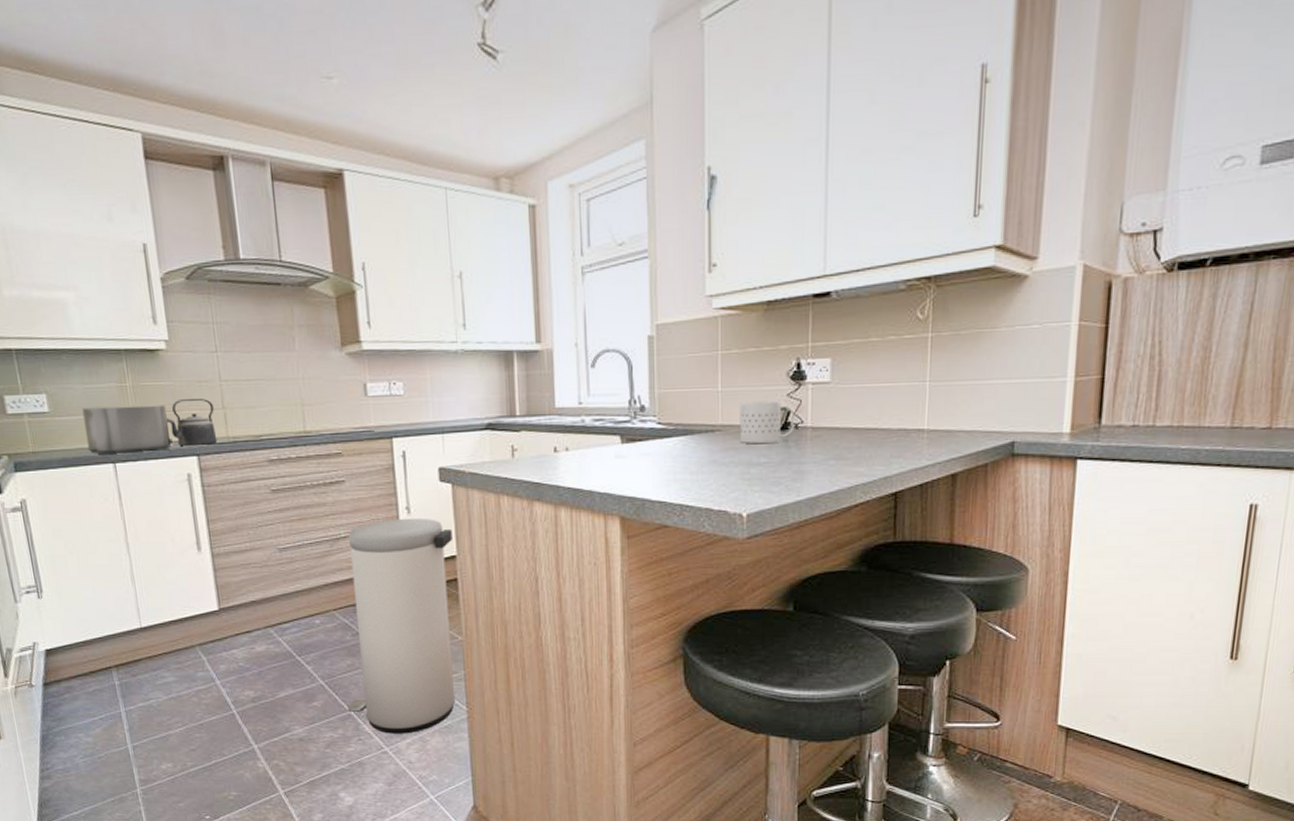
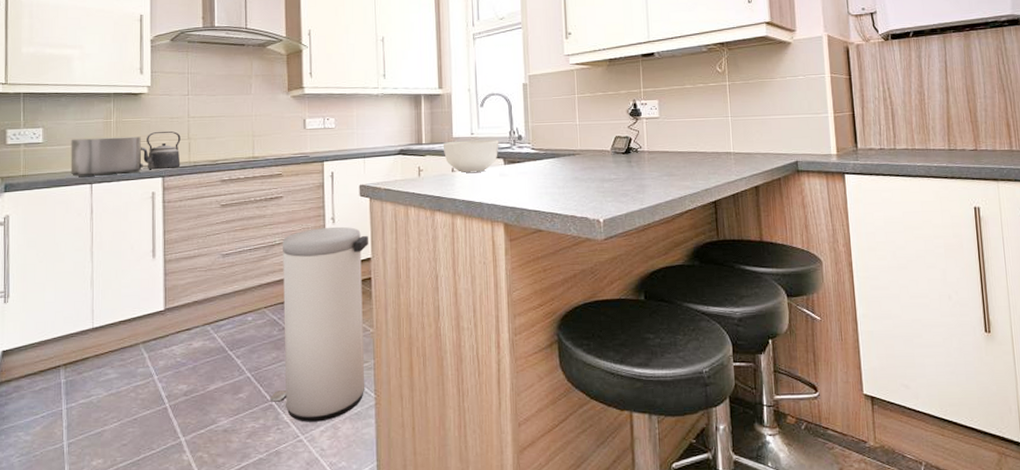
bowl: none [542,411,615,453] -> present [442,139,499,173]
mug: present [740,400,795,445] -> none [593,131,636,165]

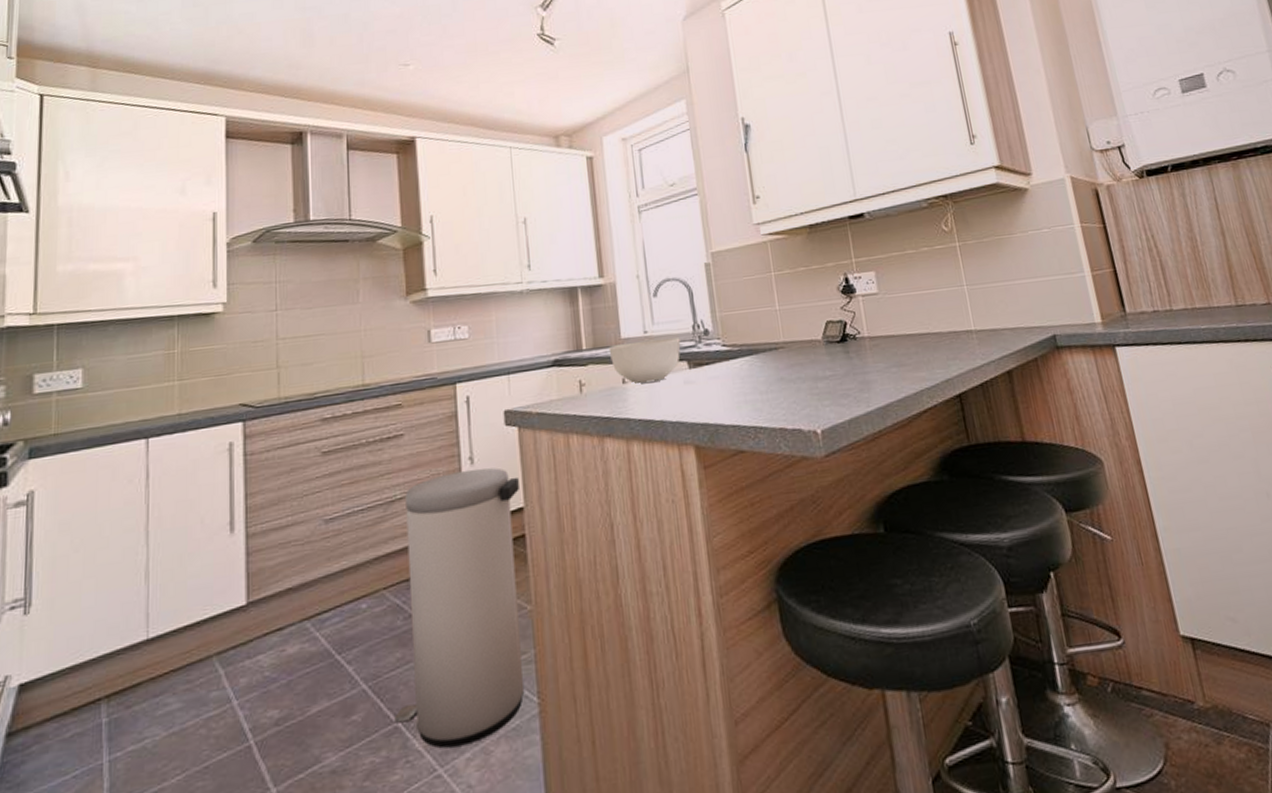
toaster: present [70,136,143,177] -> none [119,369,217,430]
kettle: present [141,131,181,170] -> none [214,359,267,413]

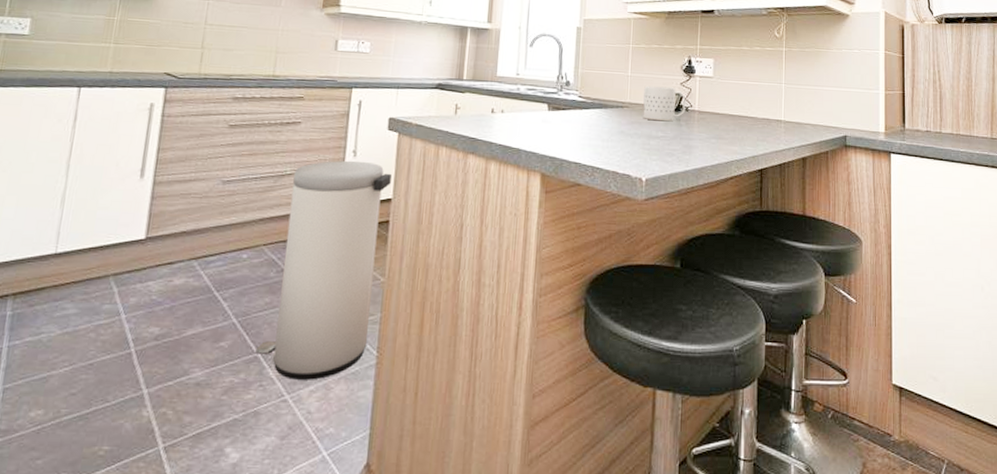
bowl: present [608,338,681,384] -> none [484,80,545,116]
mug: none [798,313,854,359] -> present [643,85,686,122]

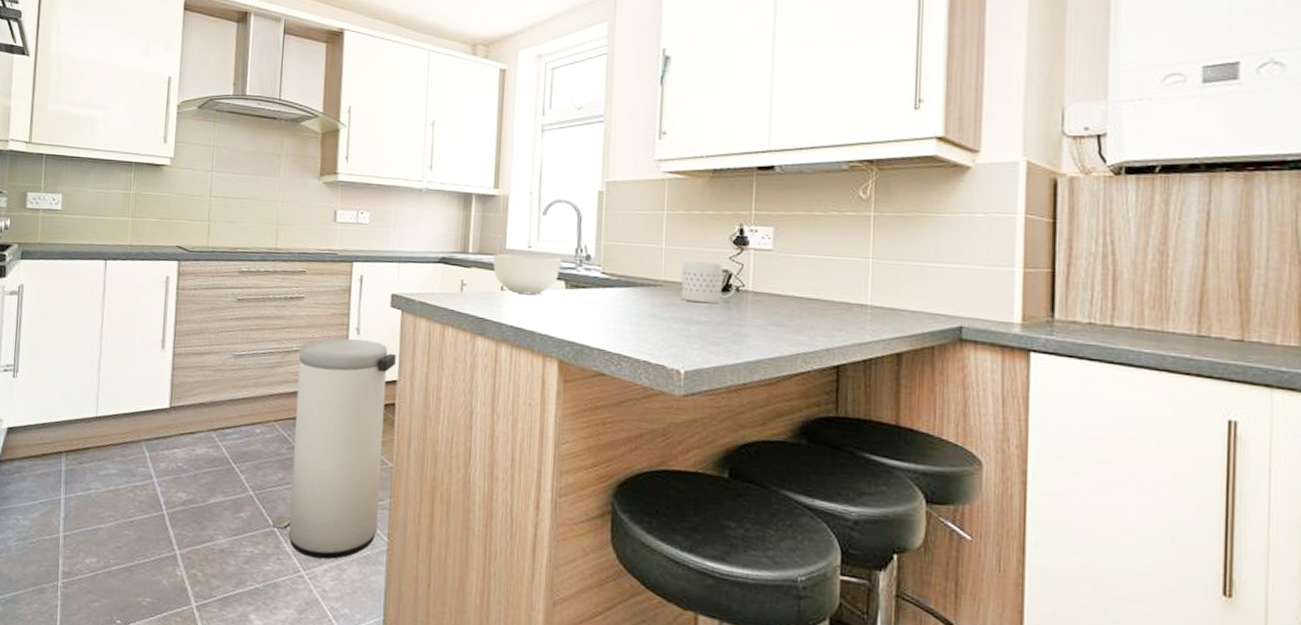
bowl: none [484,80,545,116] -> present [492,254,562,295]

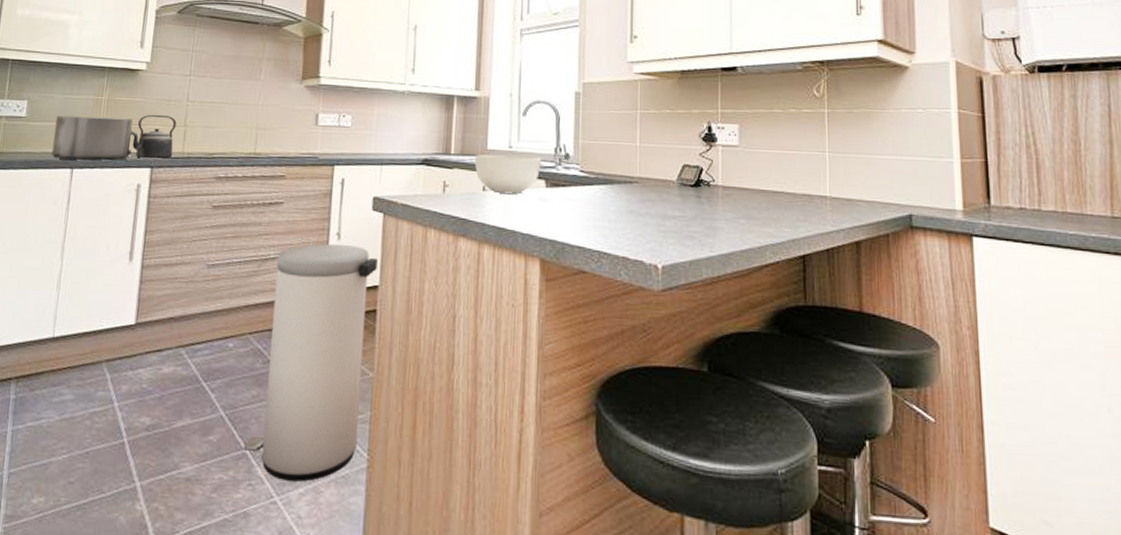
toaster: none [86,209,160,253] -> present [51,115,133,161]
kettle: none [158,209,201,253] -> present [131,114,177,159]
mug: present [681,260,737,304] -> none [656,157,707,199]

